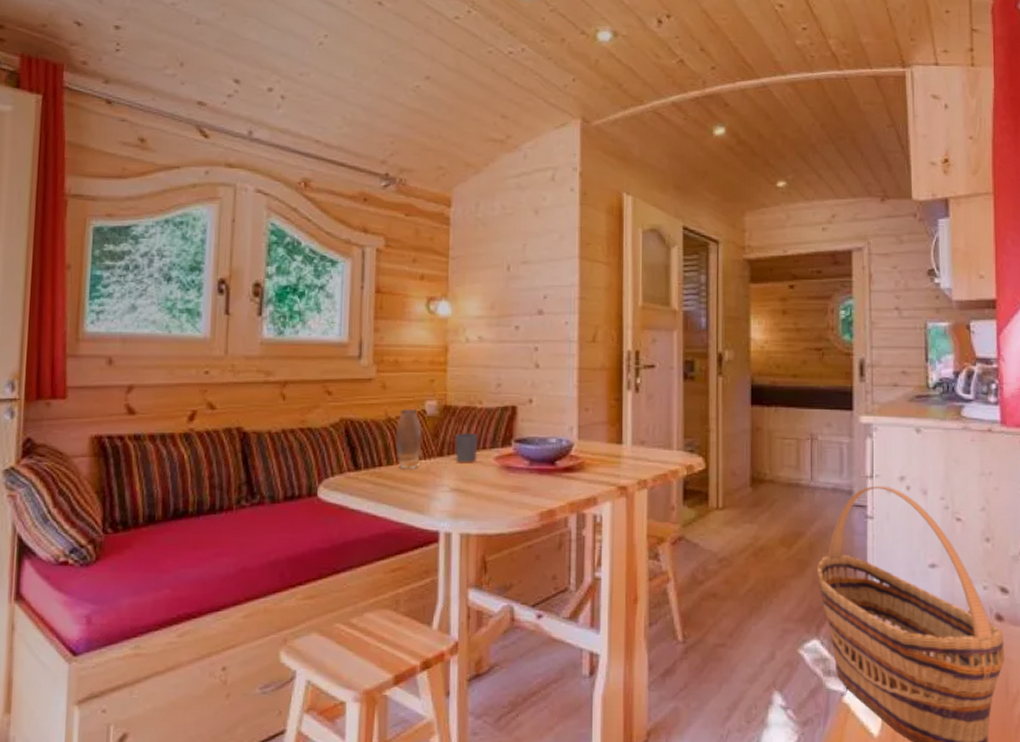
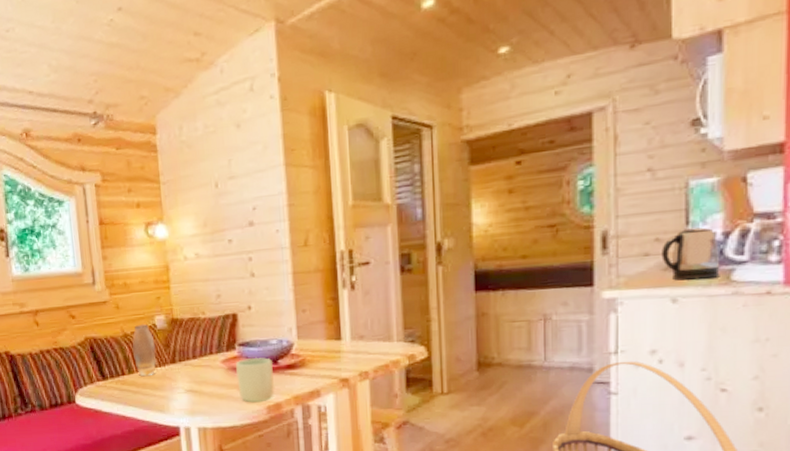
mug: present [455,433,478,463] -> none [184,341,206,368]
mug: none [510,456,551,506] -> present [236,357,274,402]
kettle: none [907,365,953,414] -> present [661,227,720,281]

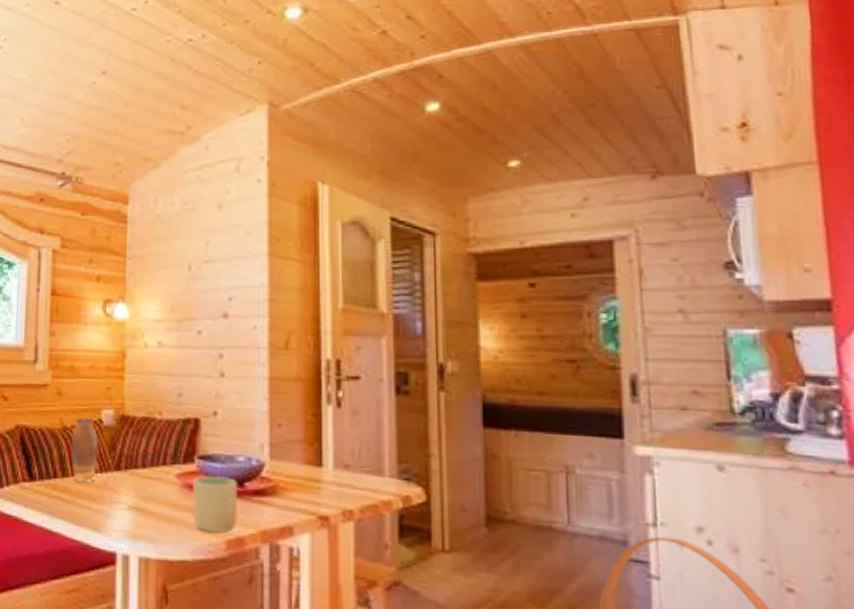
kettle: present [661,227,720,281] -> none [701,384,773,447]

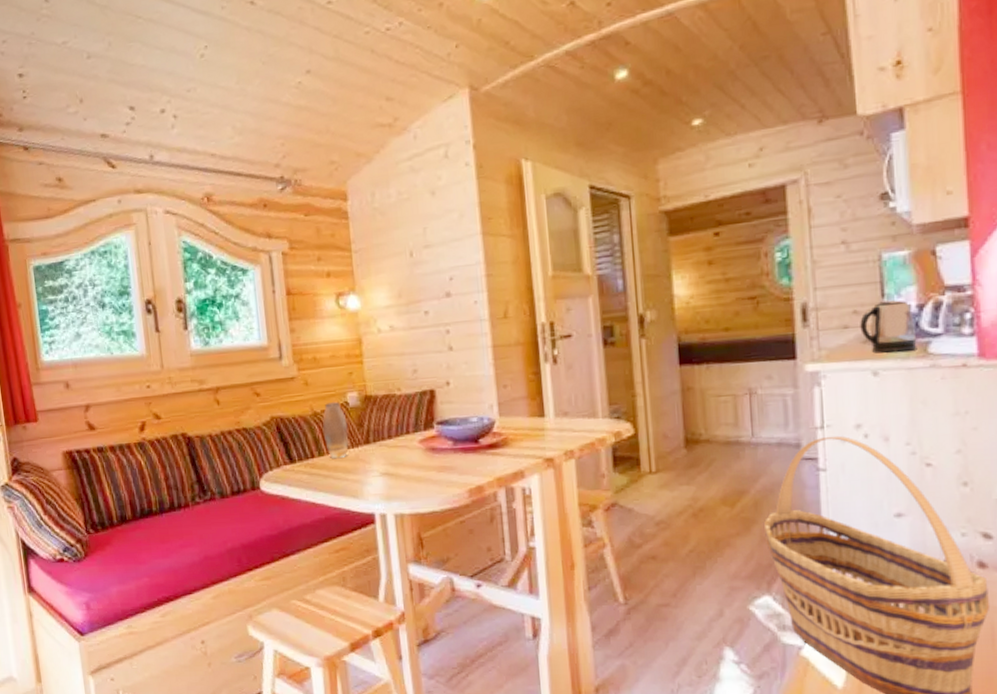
mug: present [193,475,239,533] -> none [434,436,476,485]
kettle: none [701,384,773,447] -> present [860,300,917,353]

